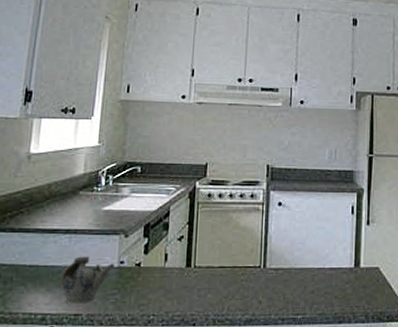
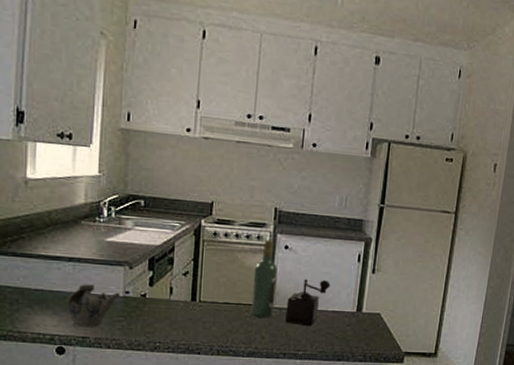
wine bottle: none [247,197,272,280] -> present [251,239,278,318]
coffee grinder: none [282,236,326,287] -> present [285,279,330,327]

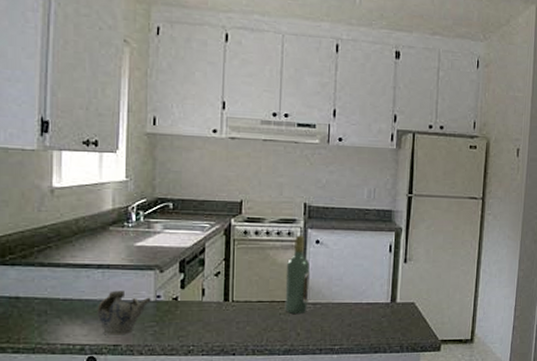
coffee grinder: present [285,279,330,327] -> none [320,273,363,320]

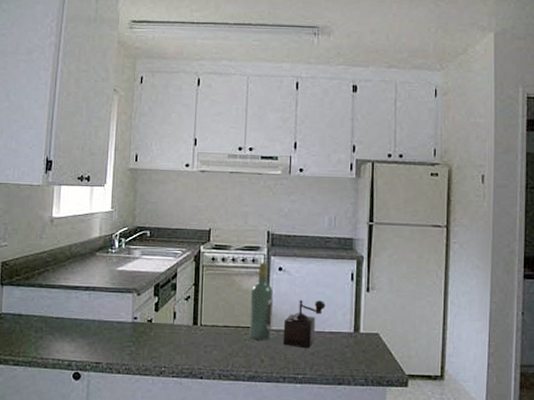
teapot: present [97,290,151,335] -> none [83,311,129,354]
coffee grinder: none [320,273,363,320] -> present [283,300,325,349]

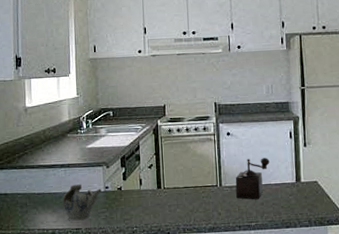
teapot: none [83,311,129,354] -> present [62,184,102,221]
wine bottle: present [249,262,273,340] -> none [204,129,225,196]

